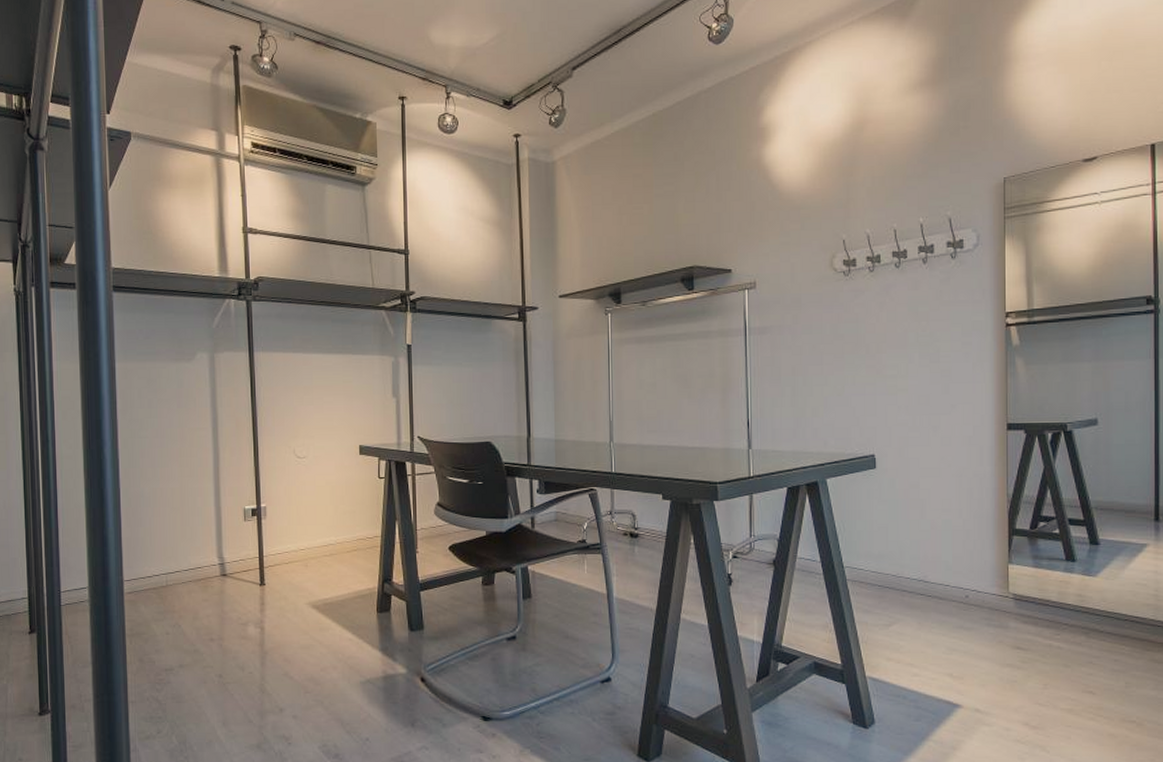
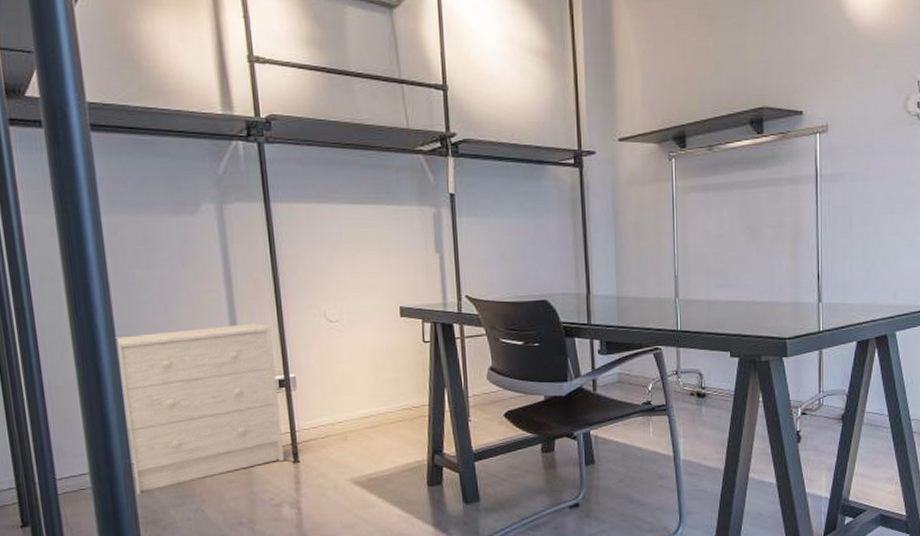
dresser: none [118,457,252,609] -> present [115,322,284,496]

